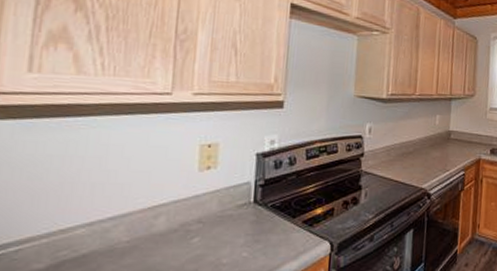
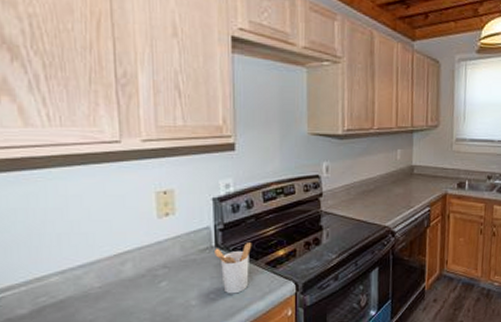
utensil holder: none [252,200,291,253] -> present [215,243,252,294]

